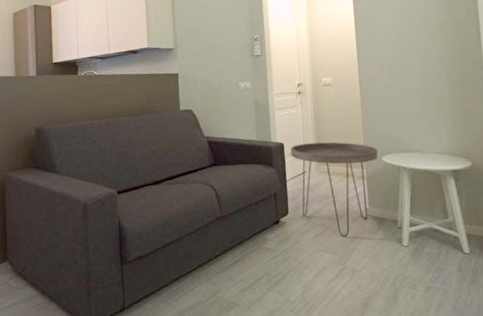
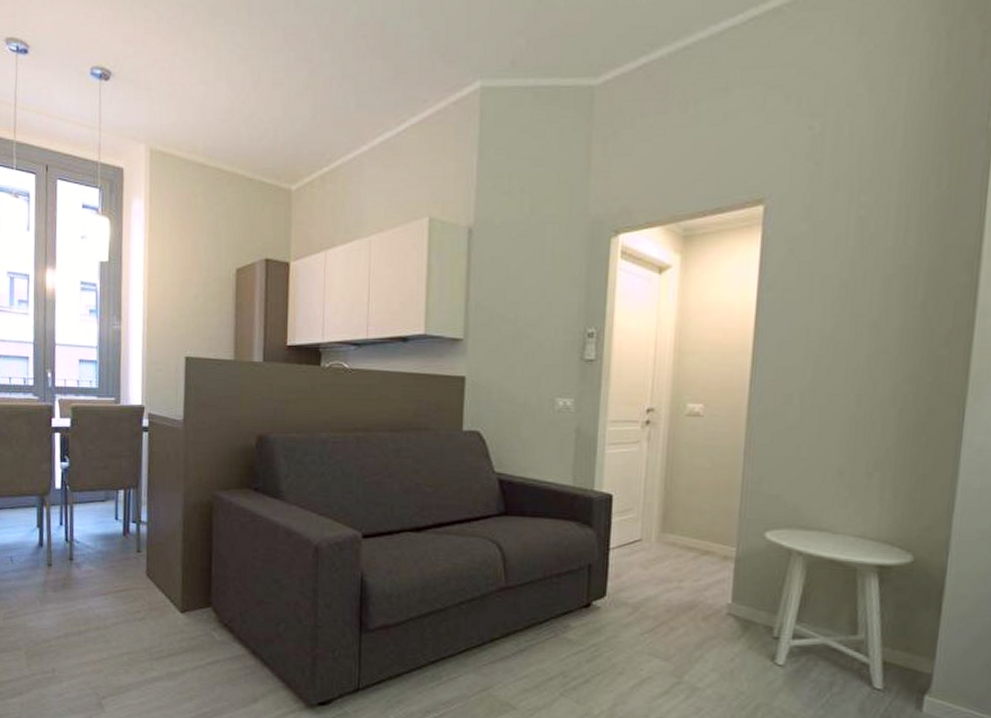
side table: present [290,142,378,237] -> none [622,498,760,640]

